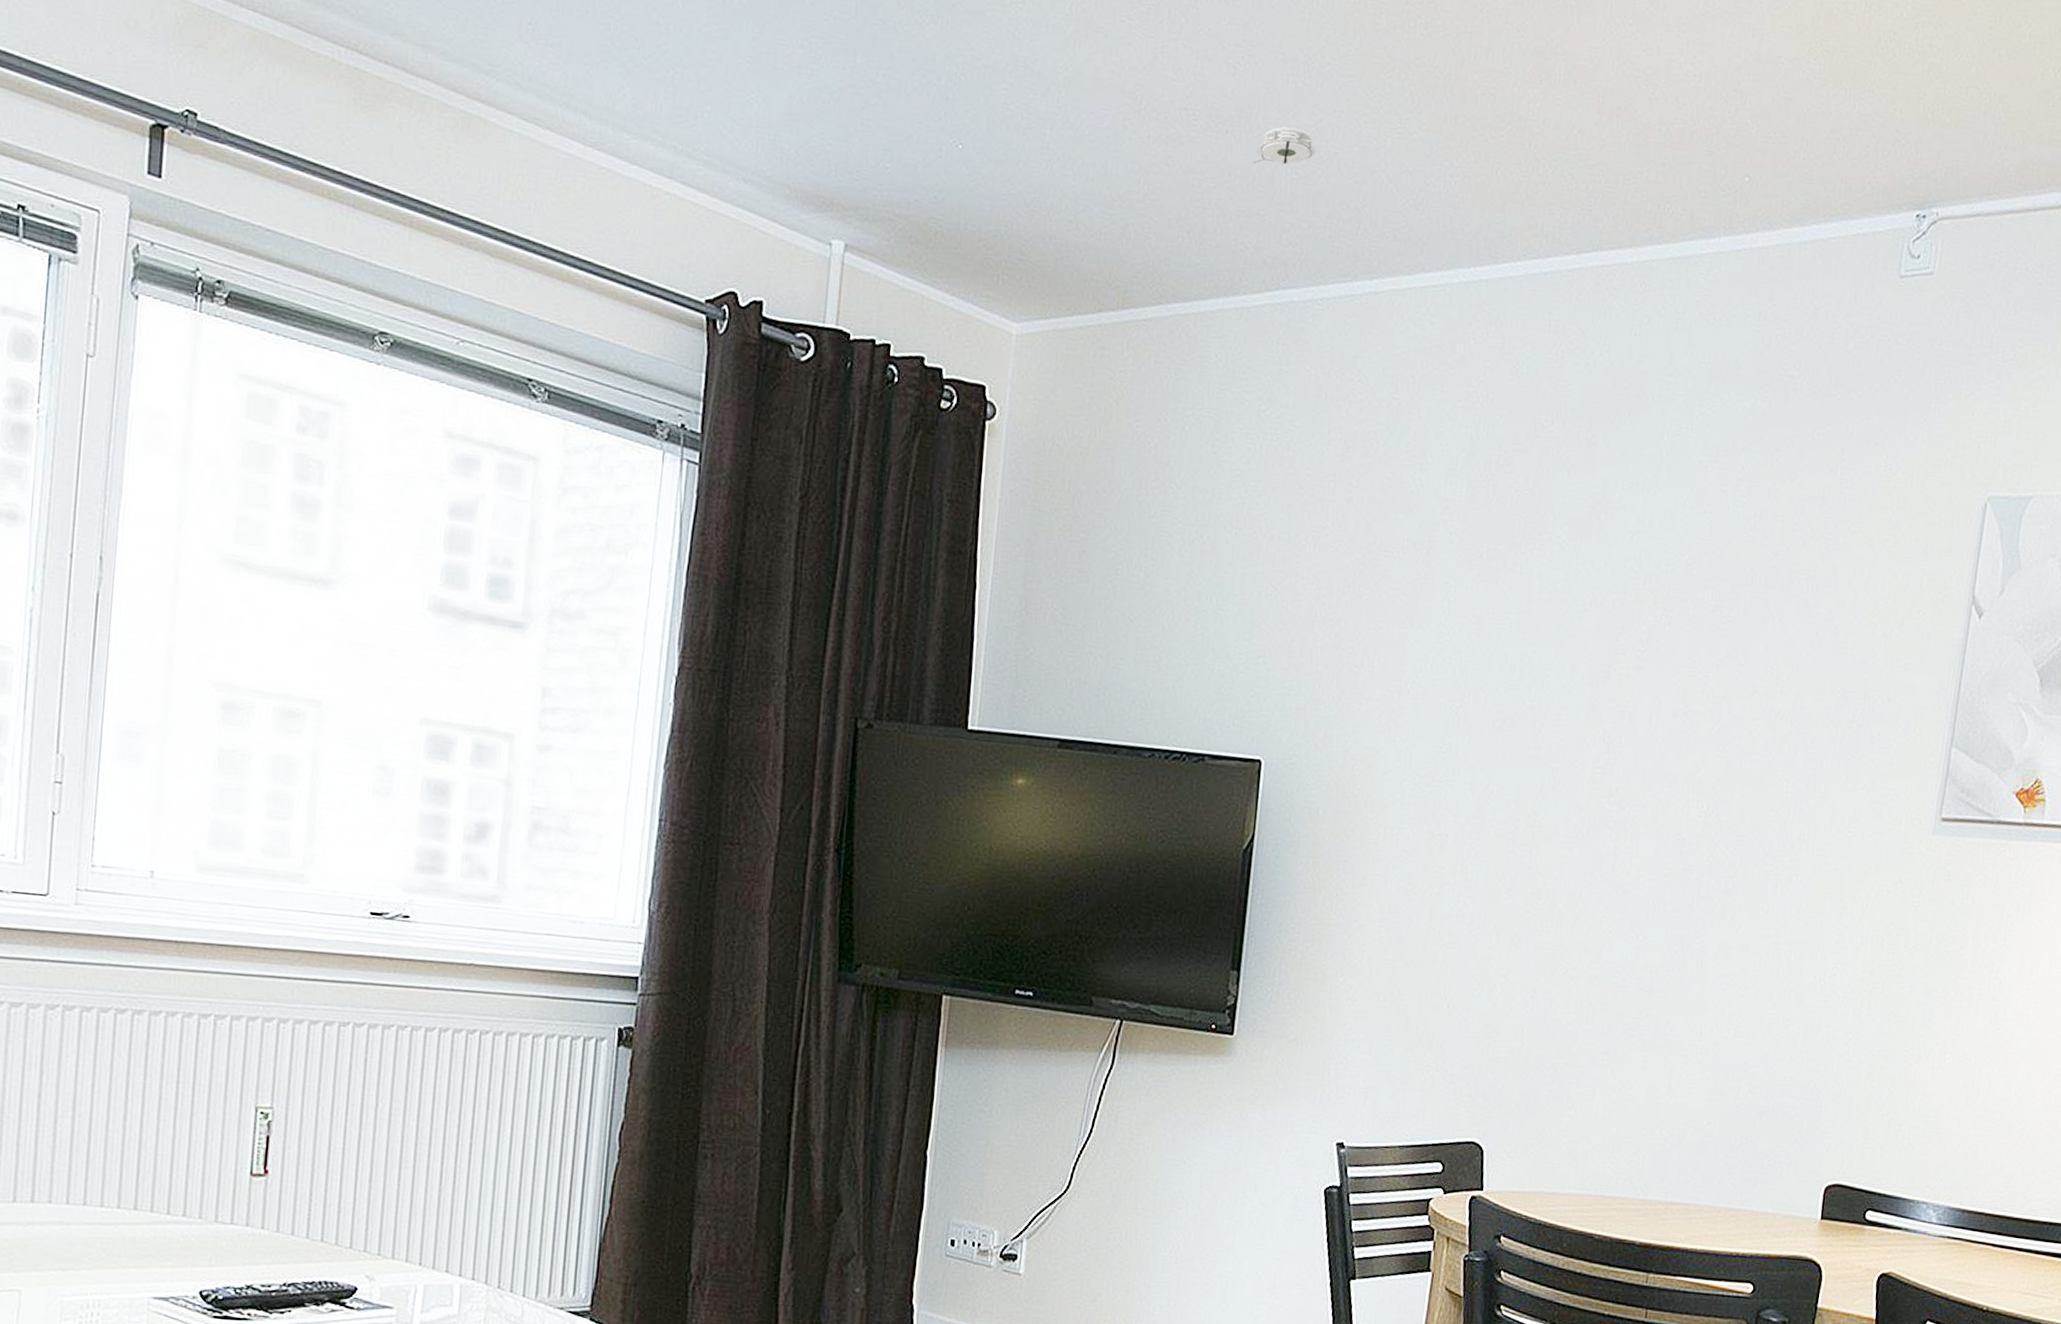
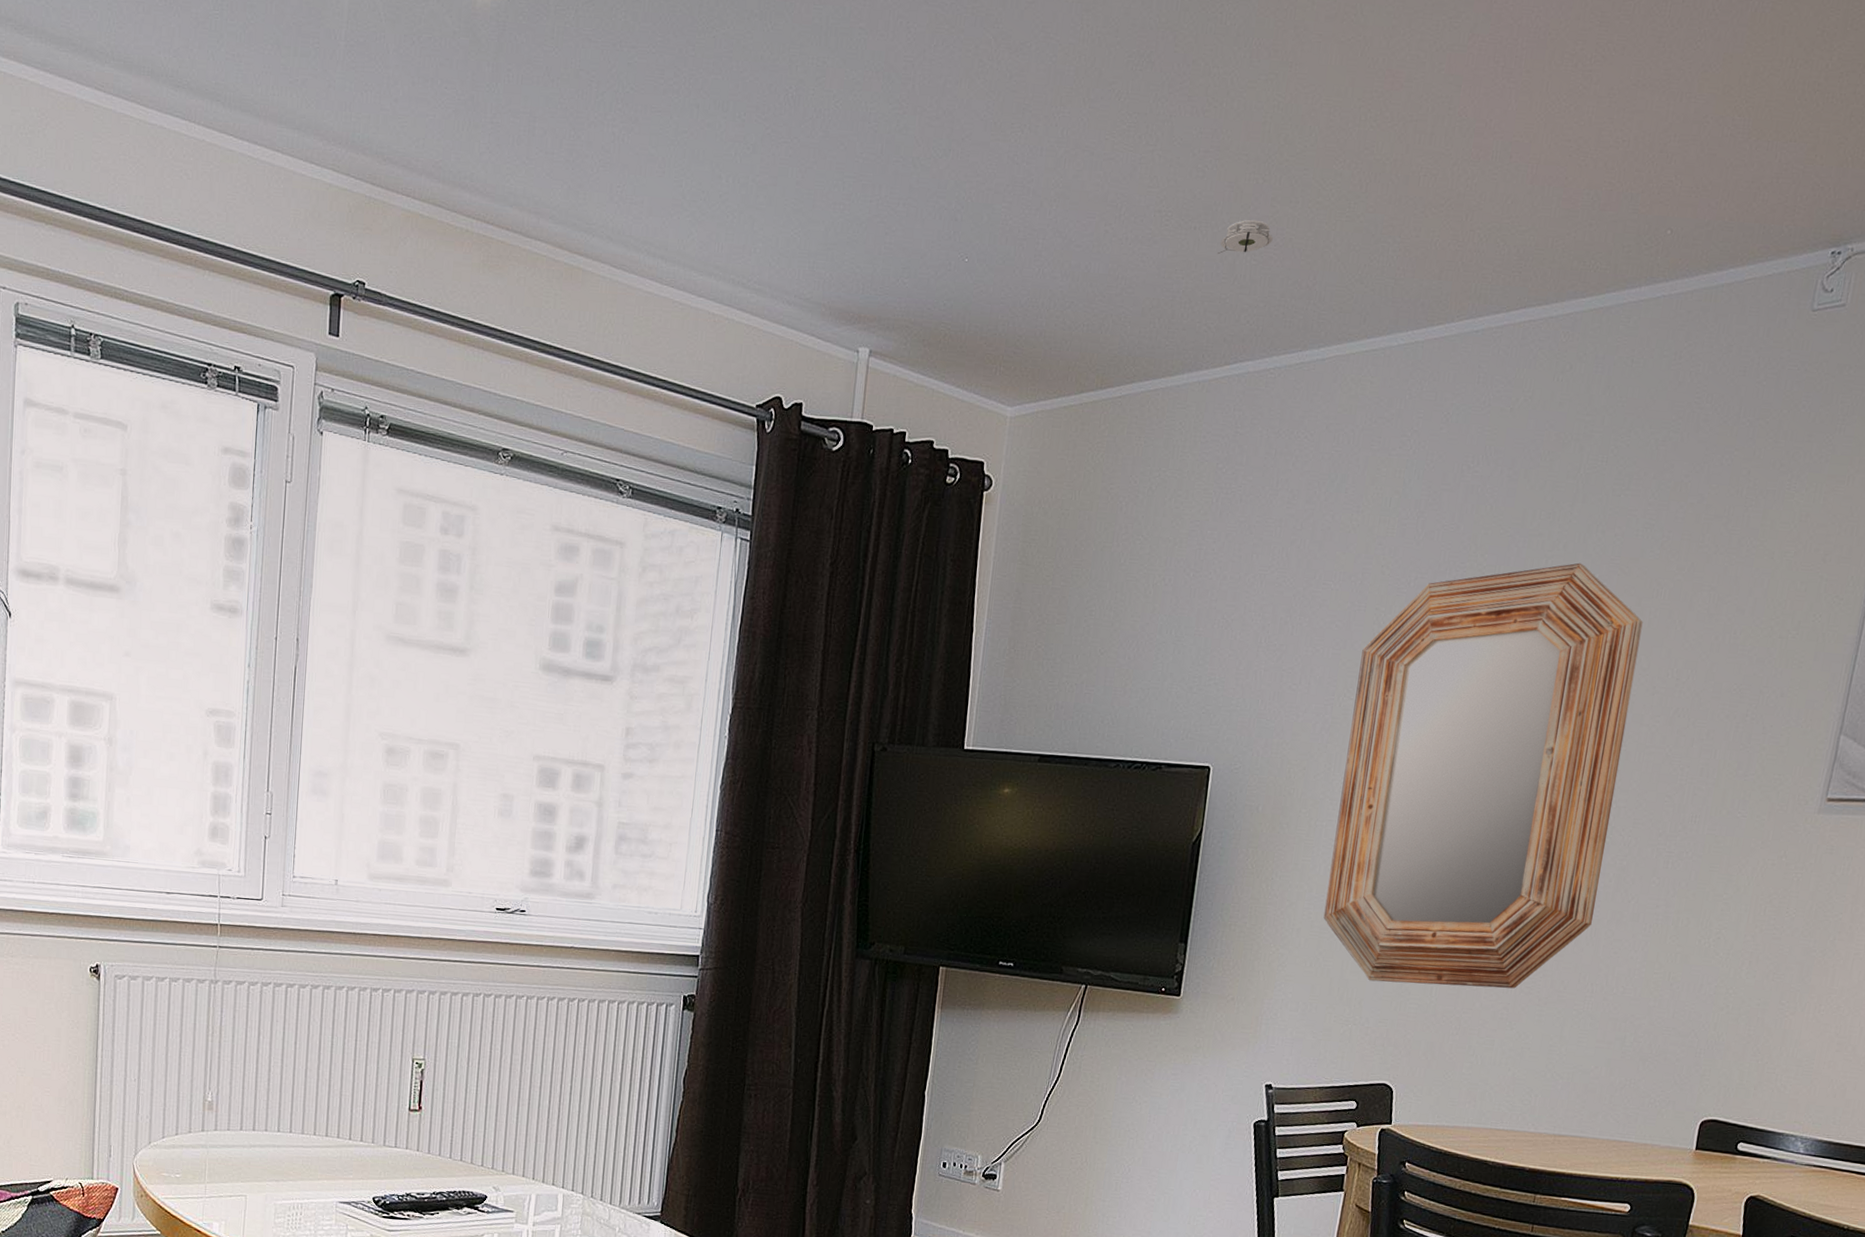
home mirror: none [1397,541,1738,1030] -> present [1323,562,1643,989]

